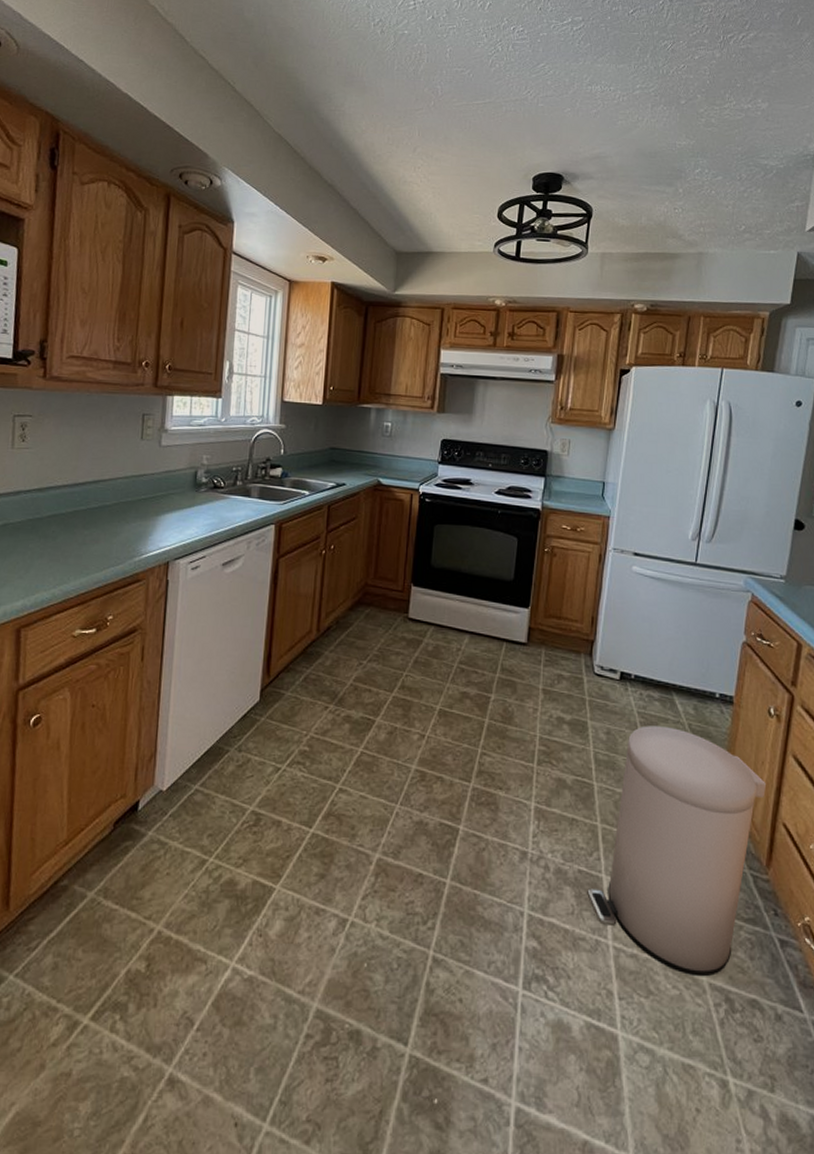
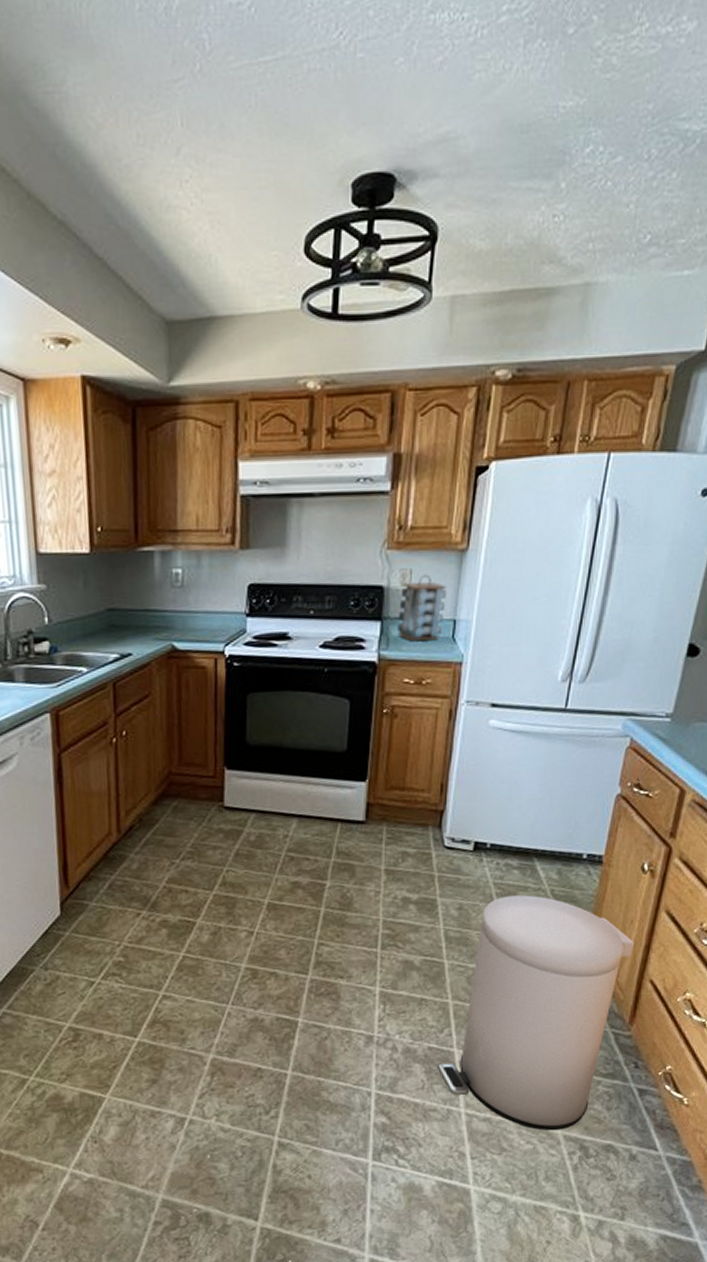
spice rack: none [558,444,597,497] -> present [397,574,446,642]

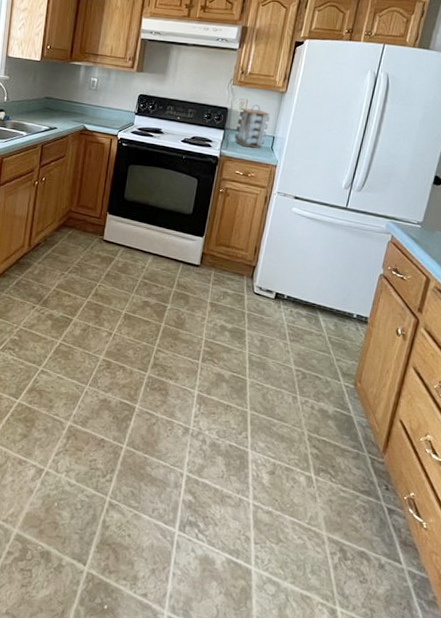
pedal bin: present [438,895,634,1131] -> none [235,336,389,532]

